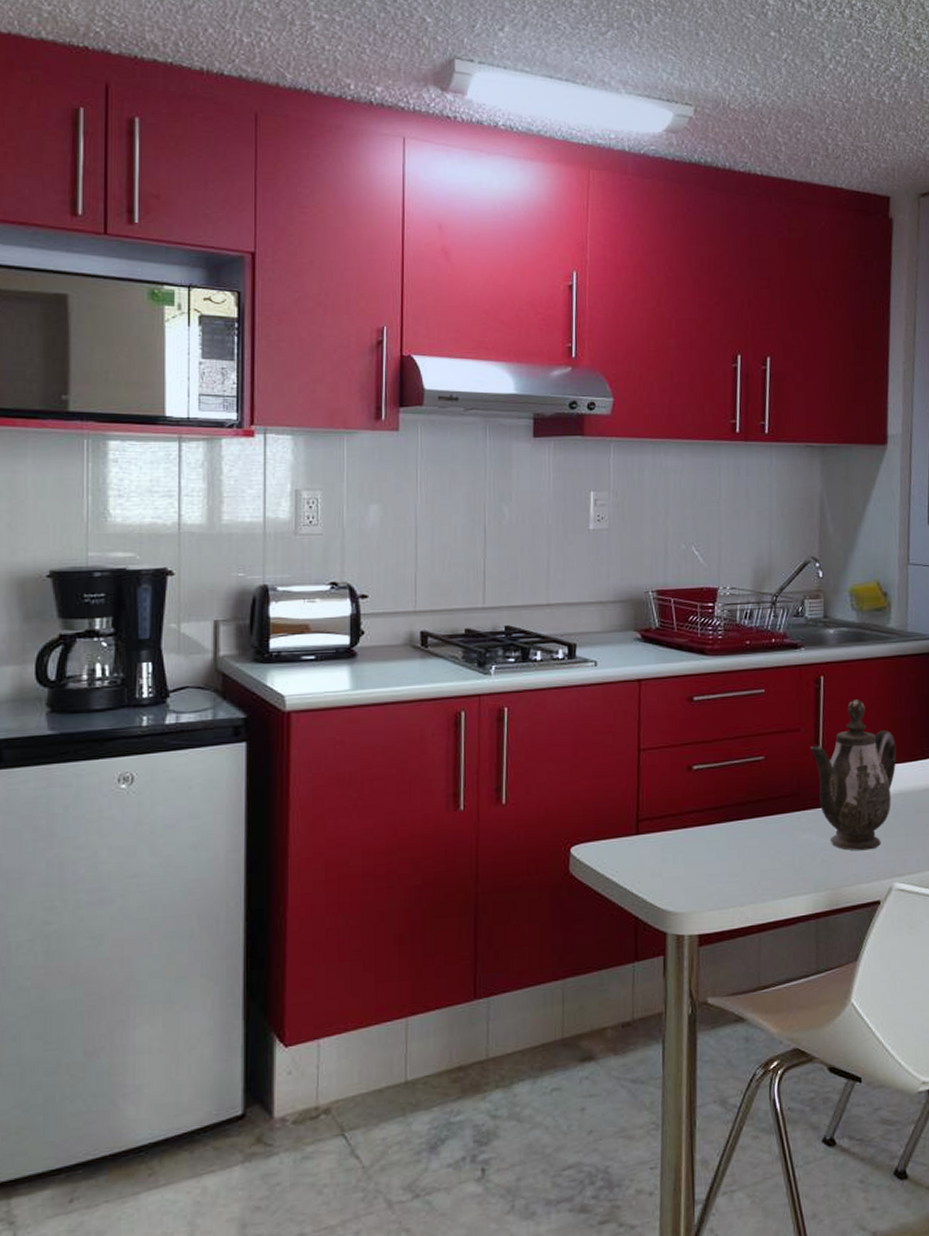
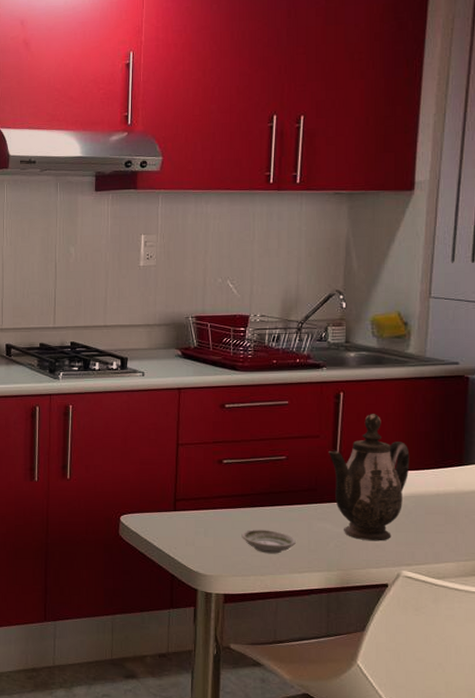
saucer: none [716,848,779,878] -> present [241,529,296,554]

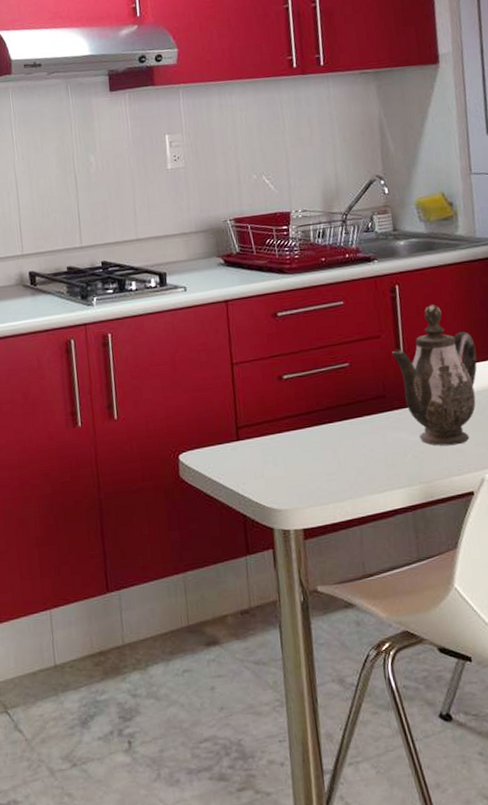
saucer: present [241,529,296,554] -> none [313,448,372,476]

